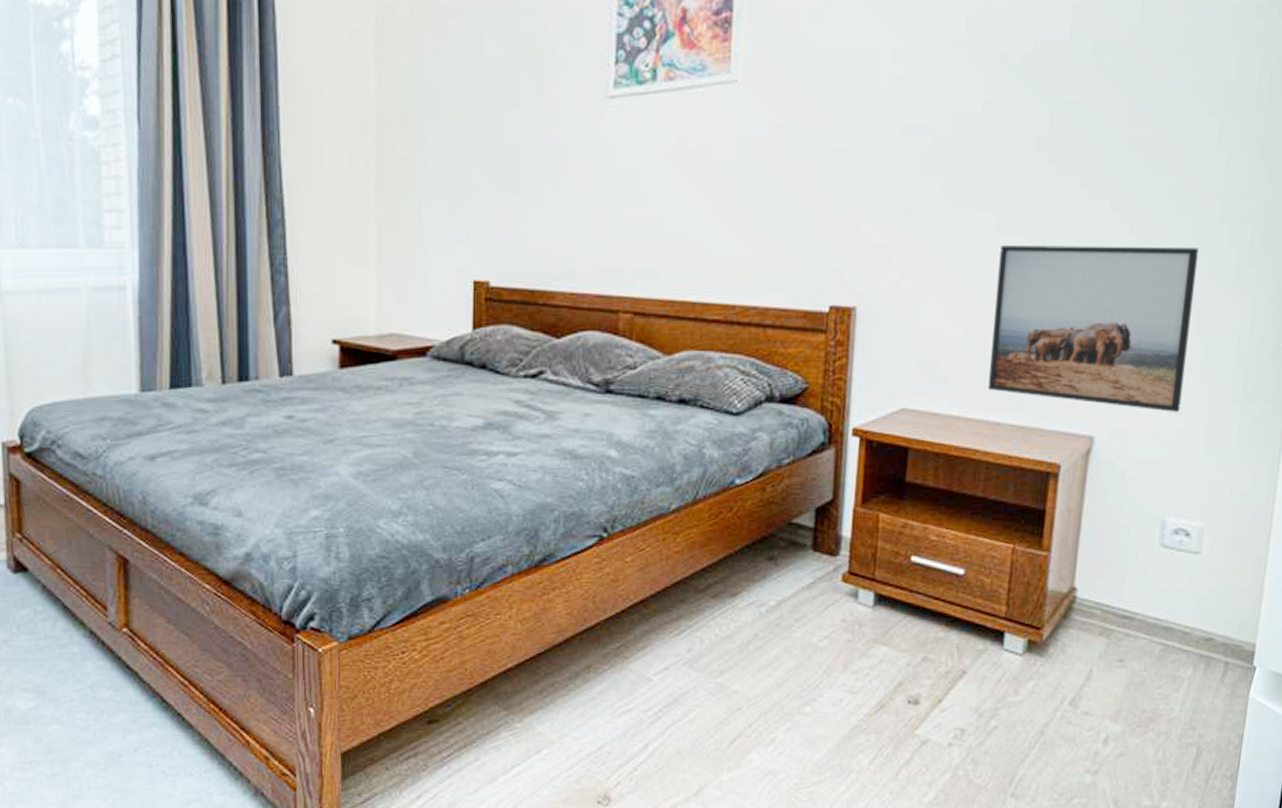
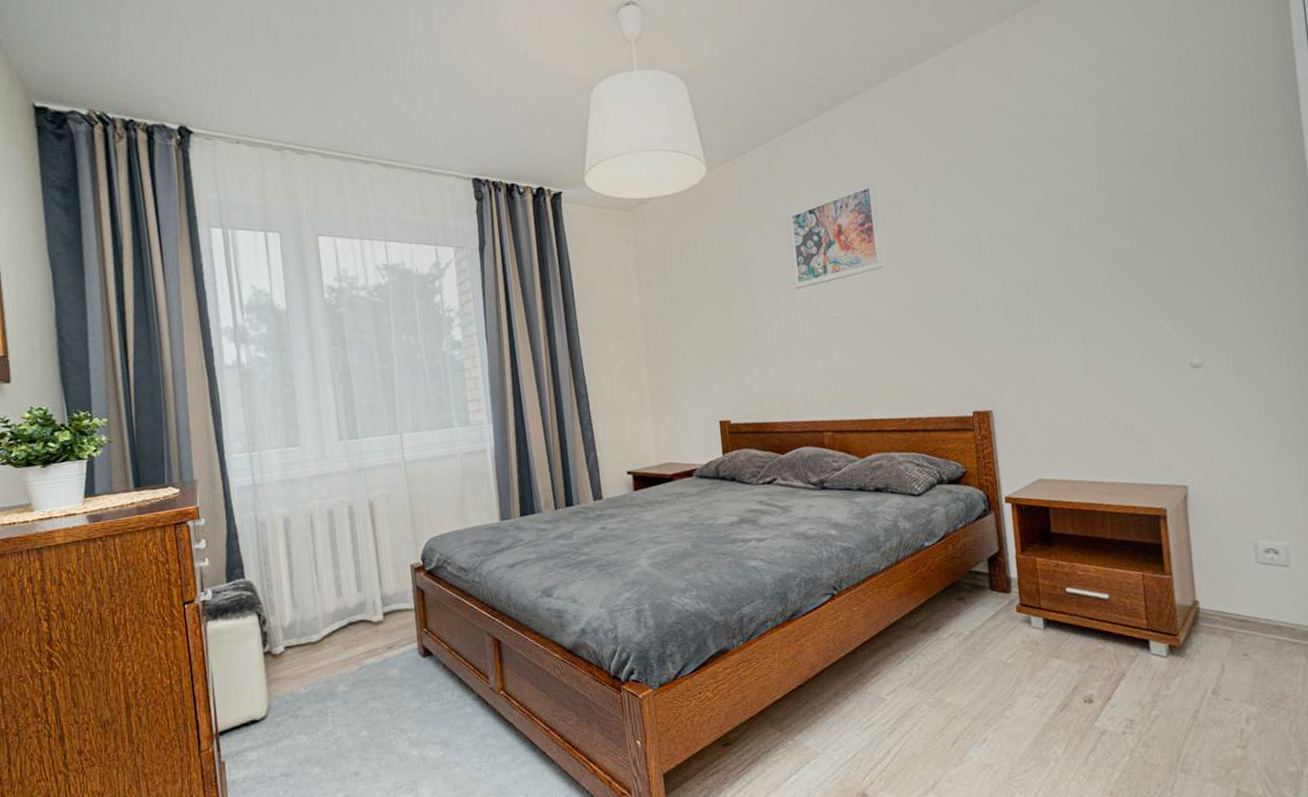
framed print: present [988,245,1199,412] -> none [1089,342,1249,462]

